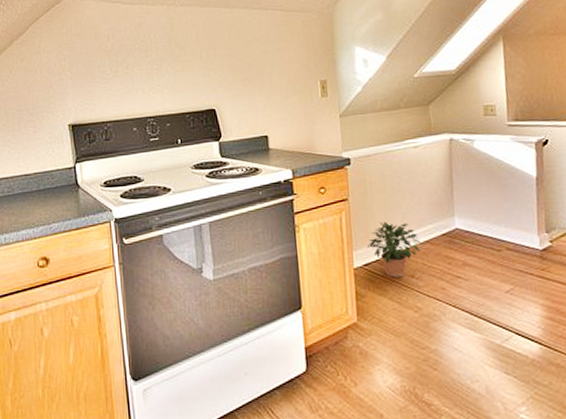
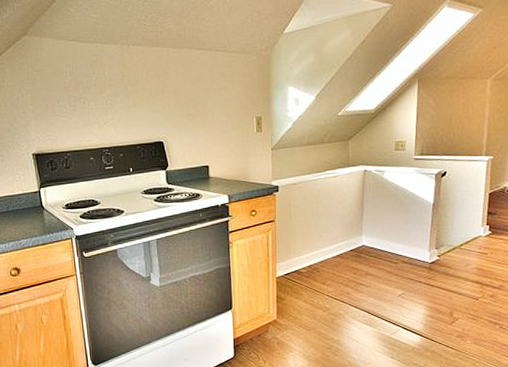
potted plant: present [367,221,423,278] -> none [288,239,334,285]

